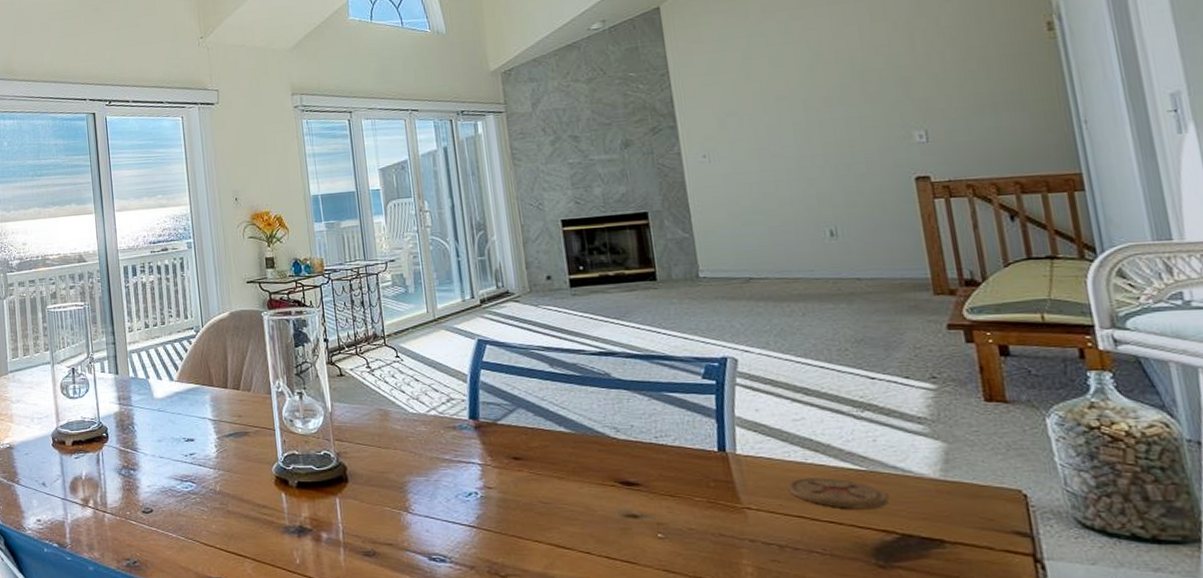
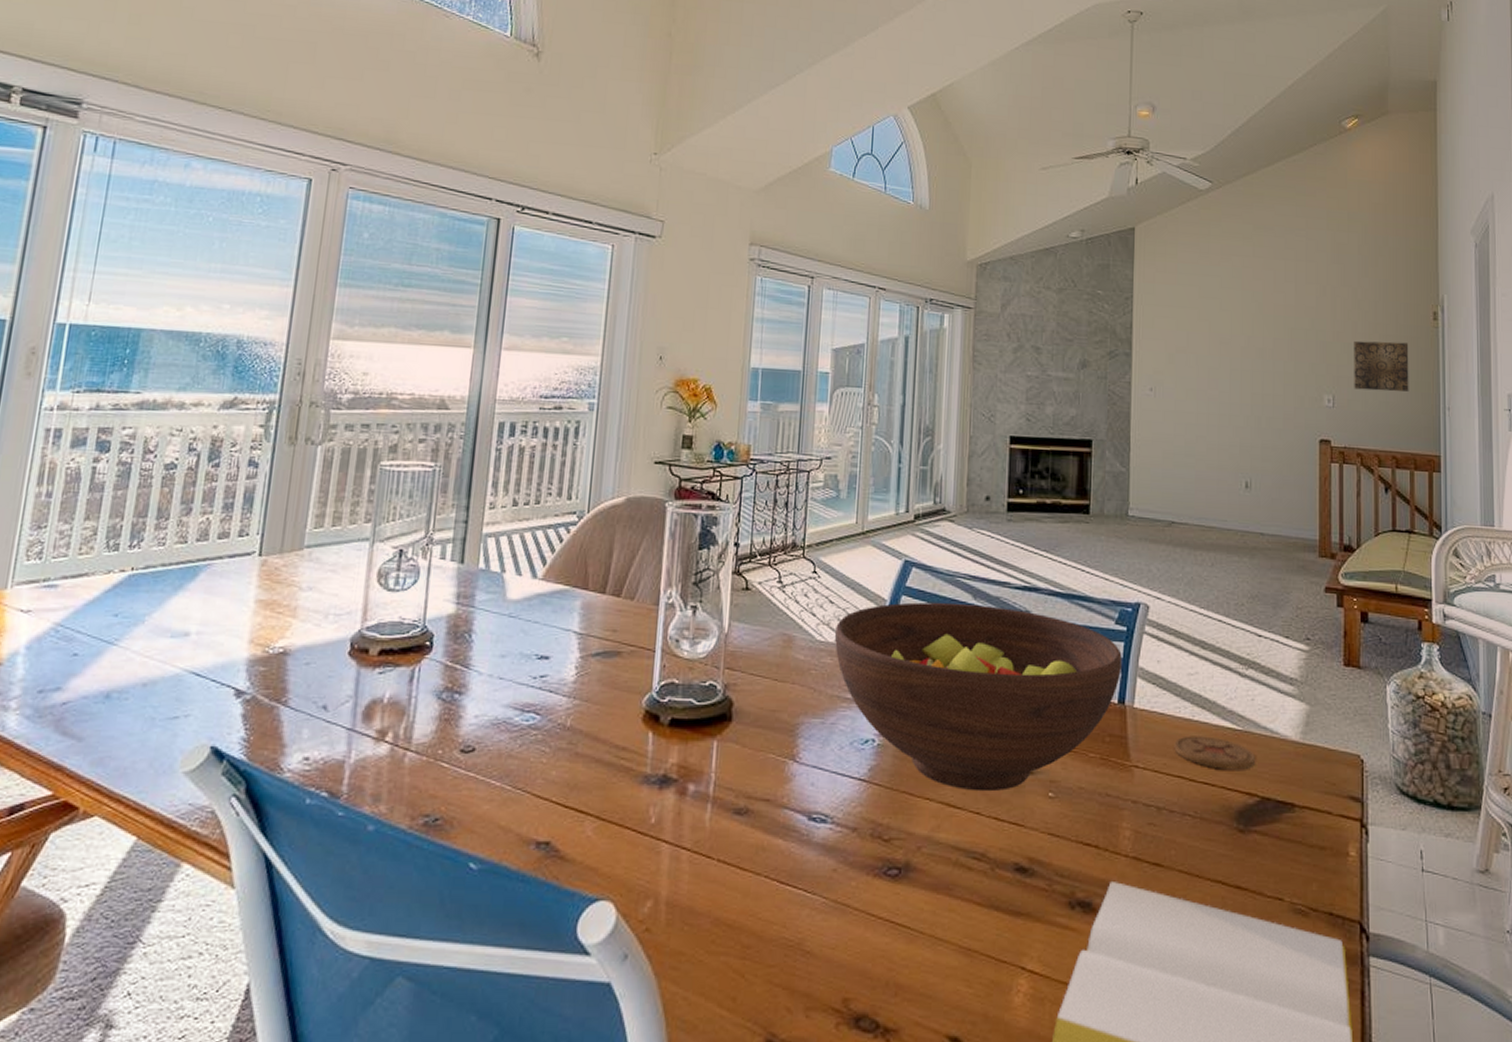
fruit bowl: none [424,372,717,534] -> present [834,602,1122,792]
wall art: none [943,61,1027,120] -> present [1354,340,1409,392]

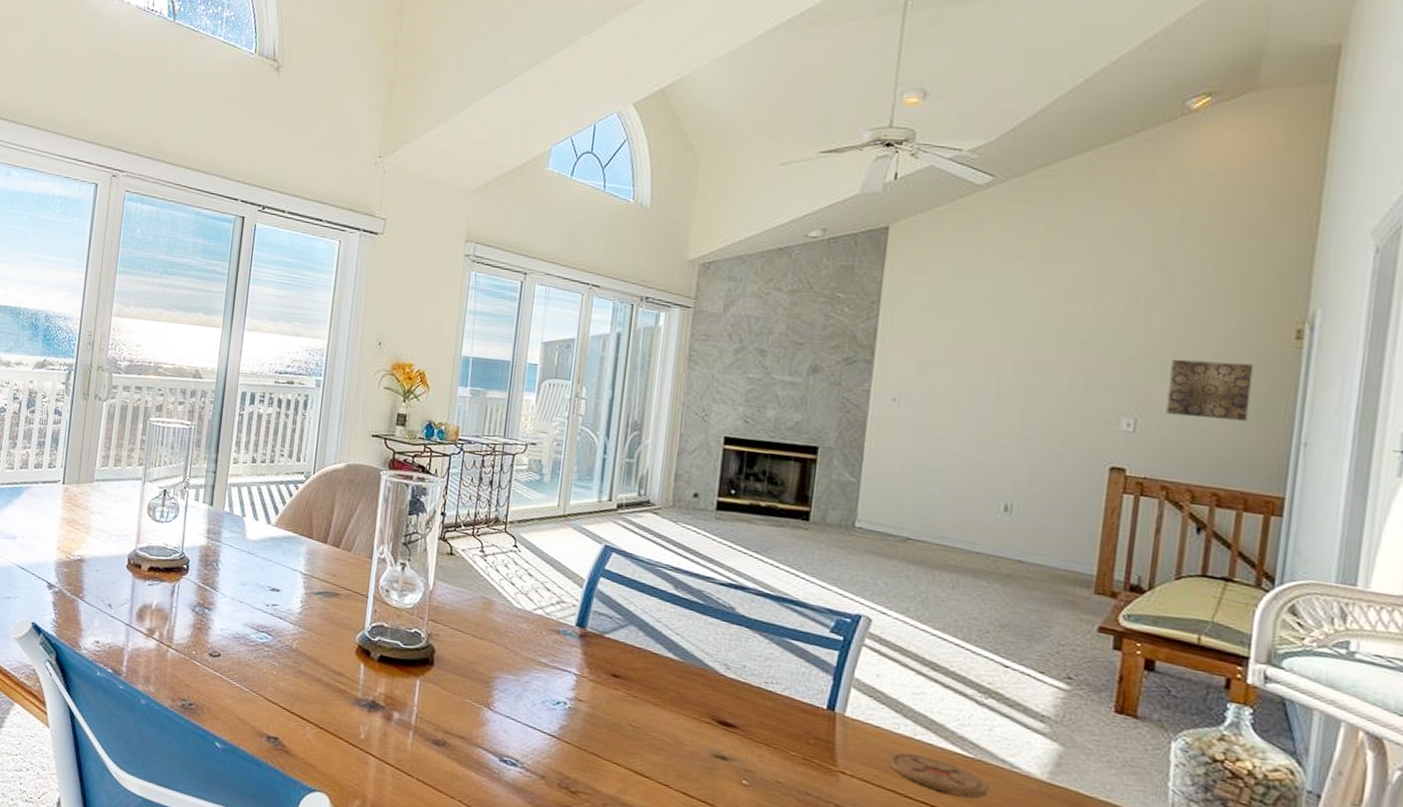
fruit bowl: present [834,602,1122,792] -> none [531,583,835,770]

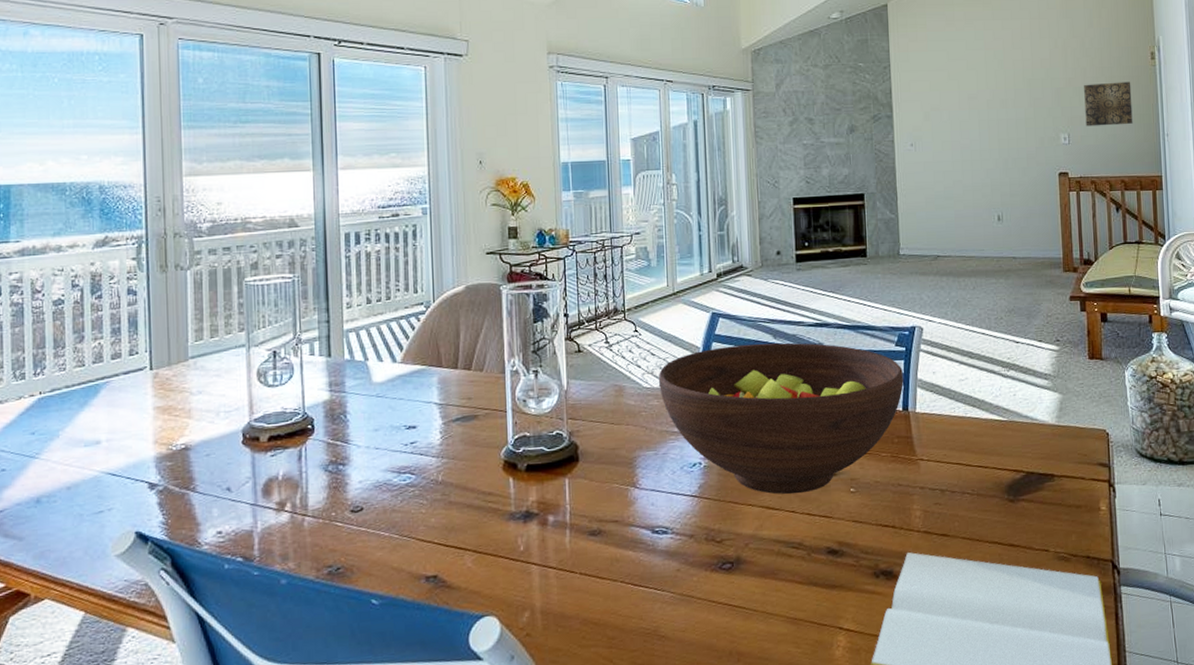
fruit bowl: none [531,583,835,770] -> present [658,342,903,495]
coaster: present [889,752,989,797] -> none [951,428,1020,454]

